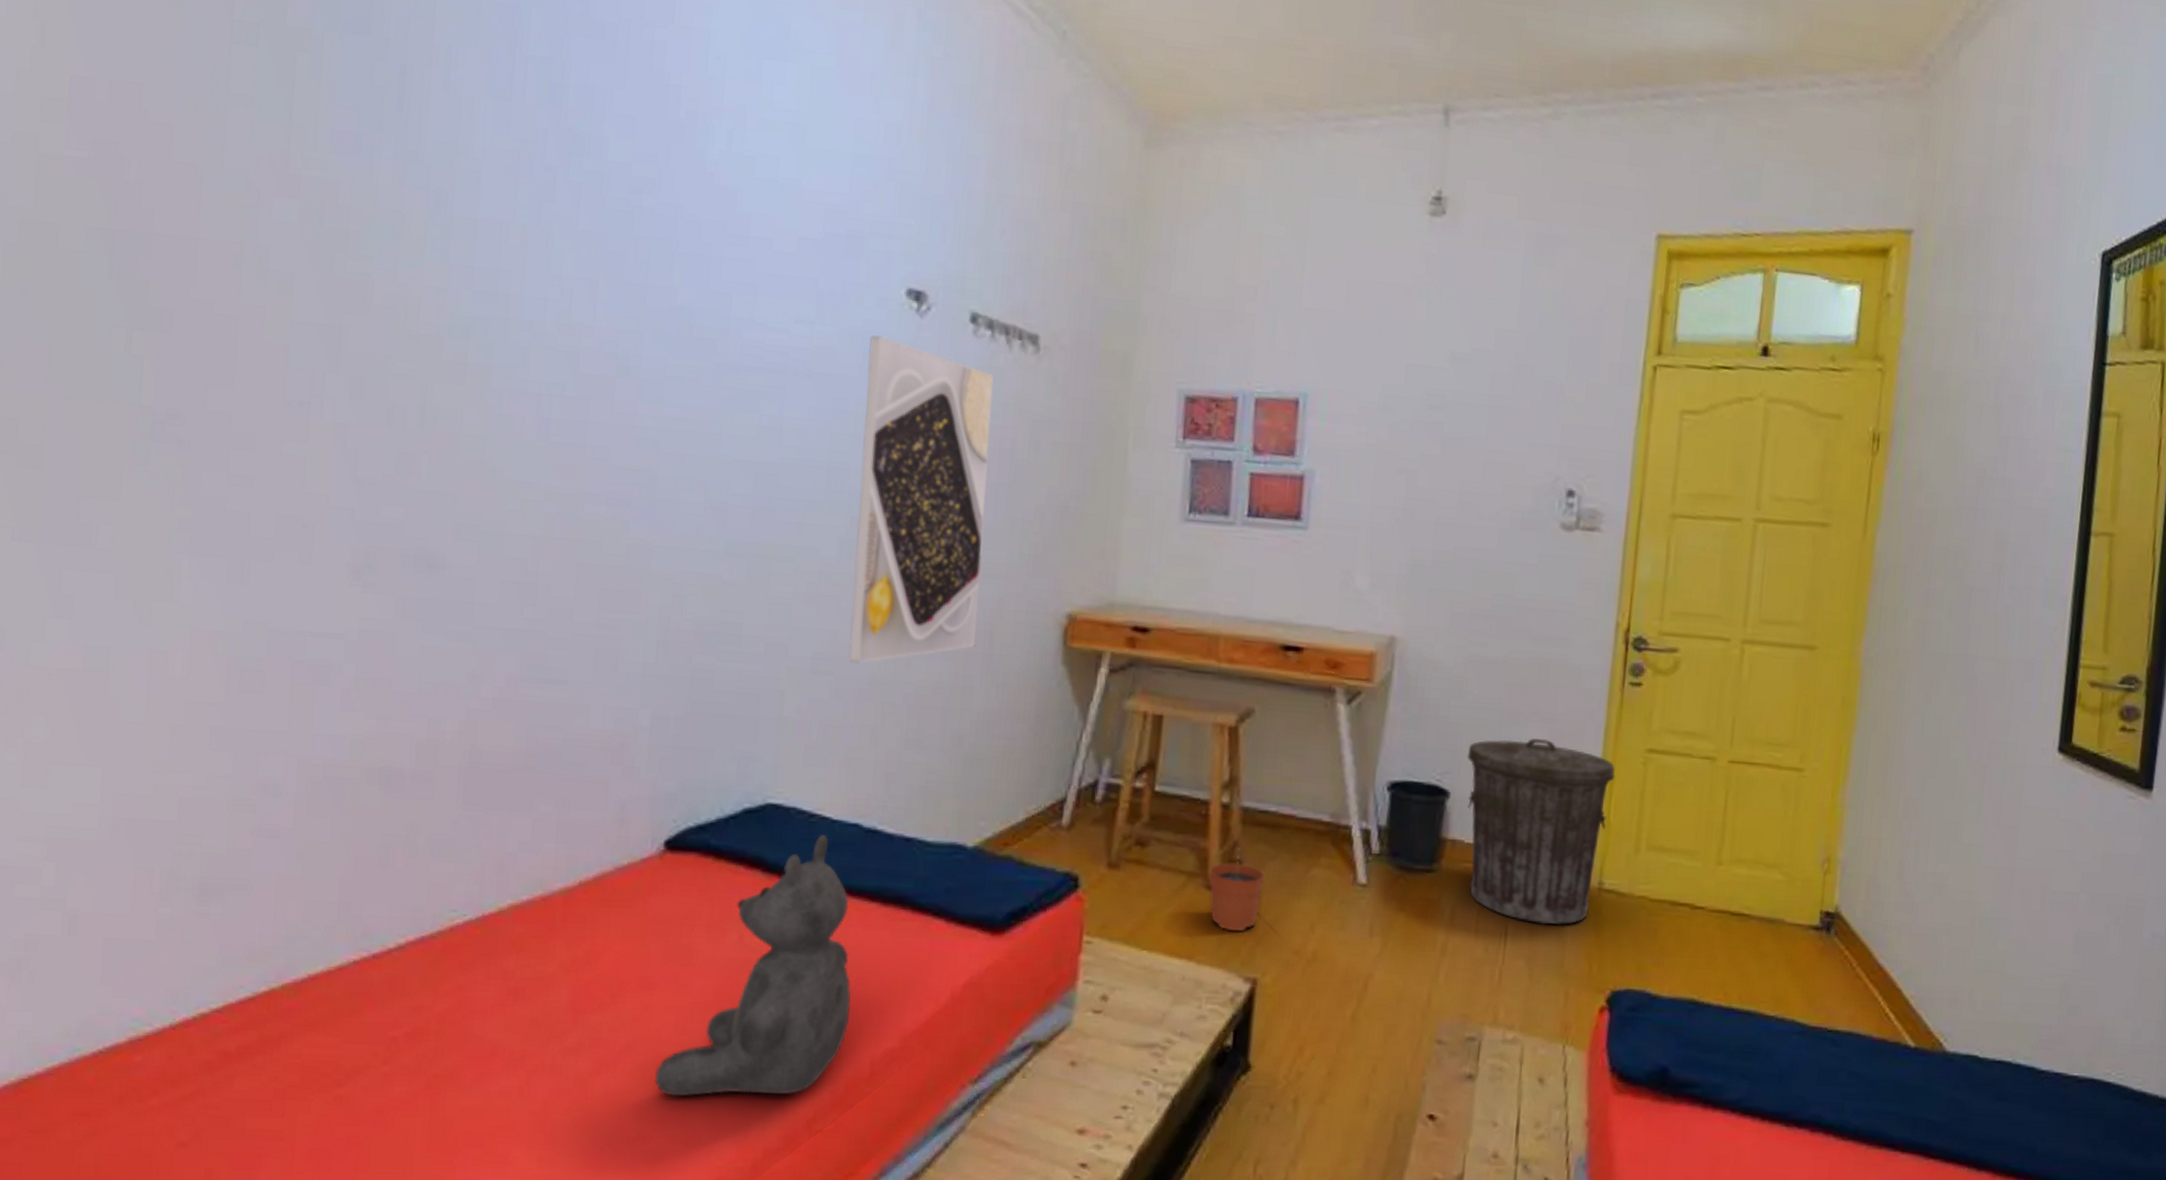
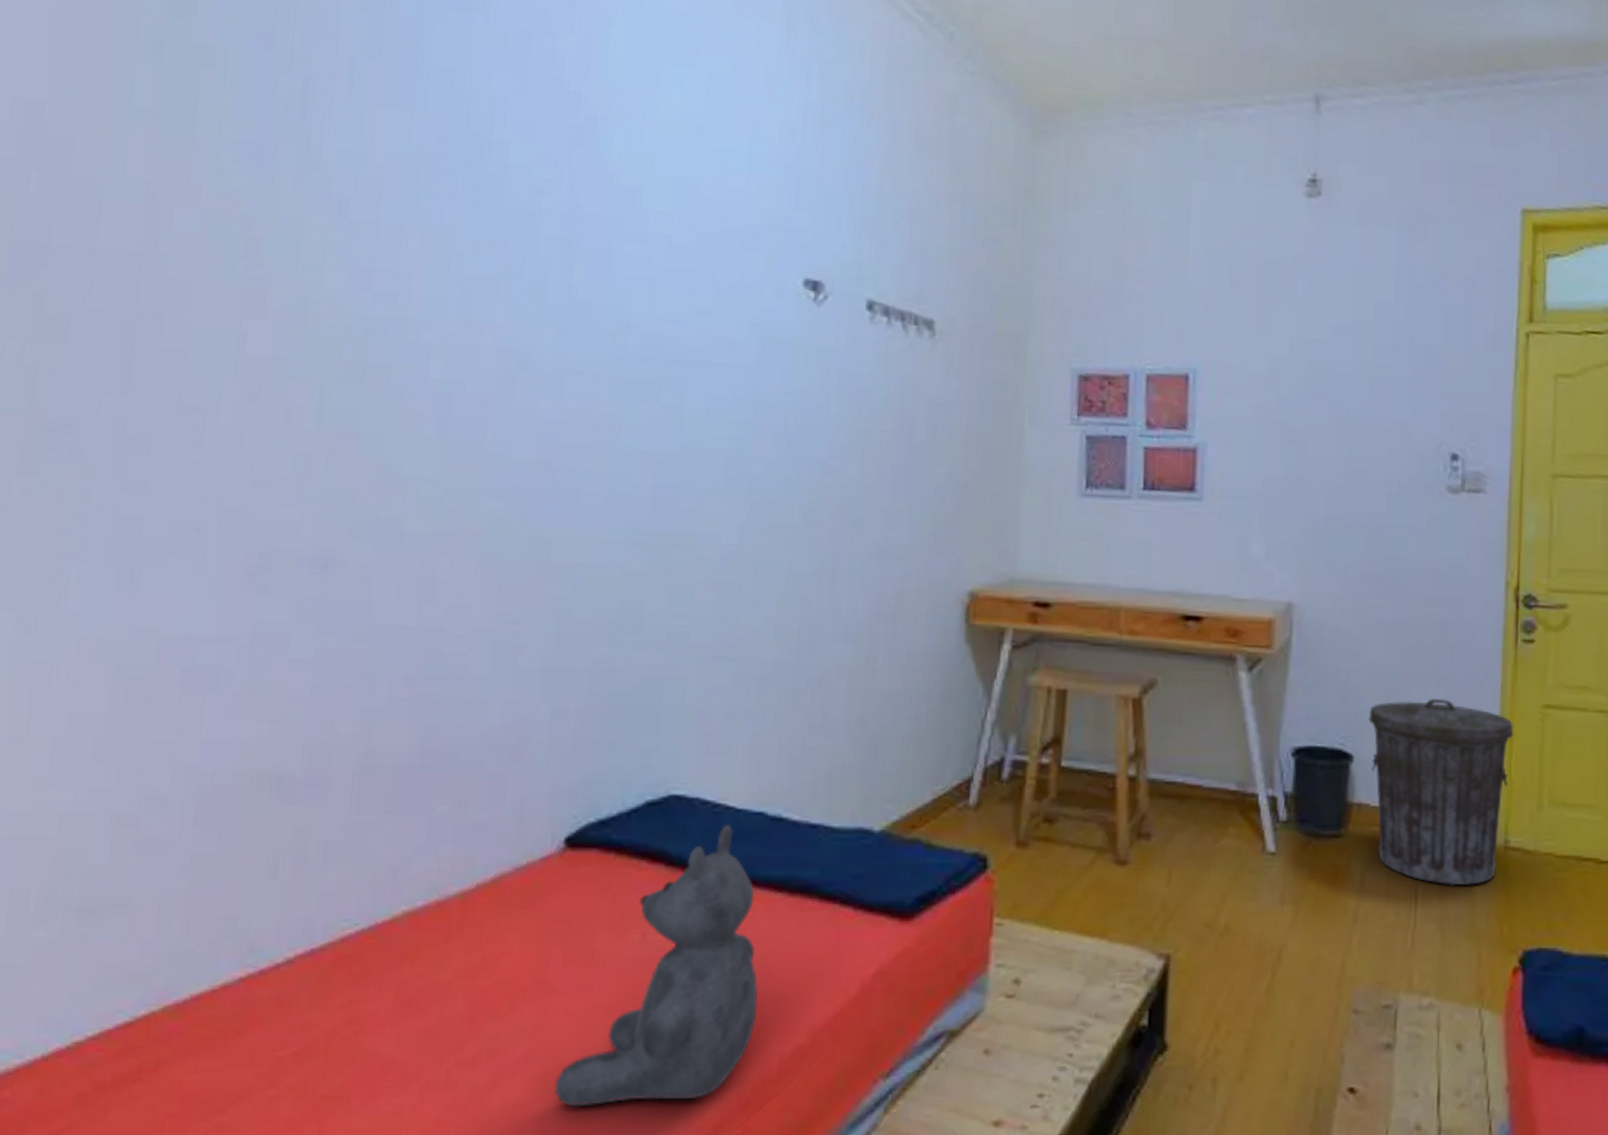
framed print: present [848,334,994,664] -> none [751,324,891,649]
plant pot: present [1209,848,1265,931] -> none [1119,821,1174,906]

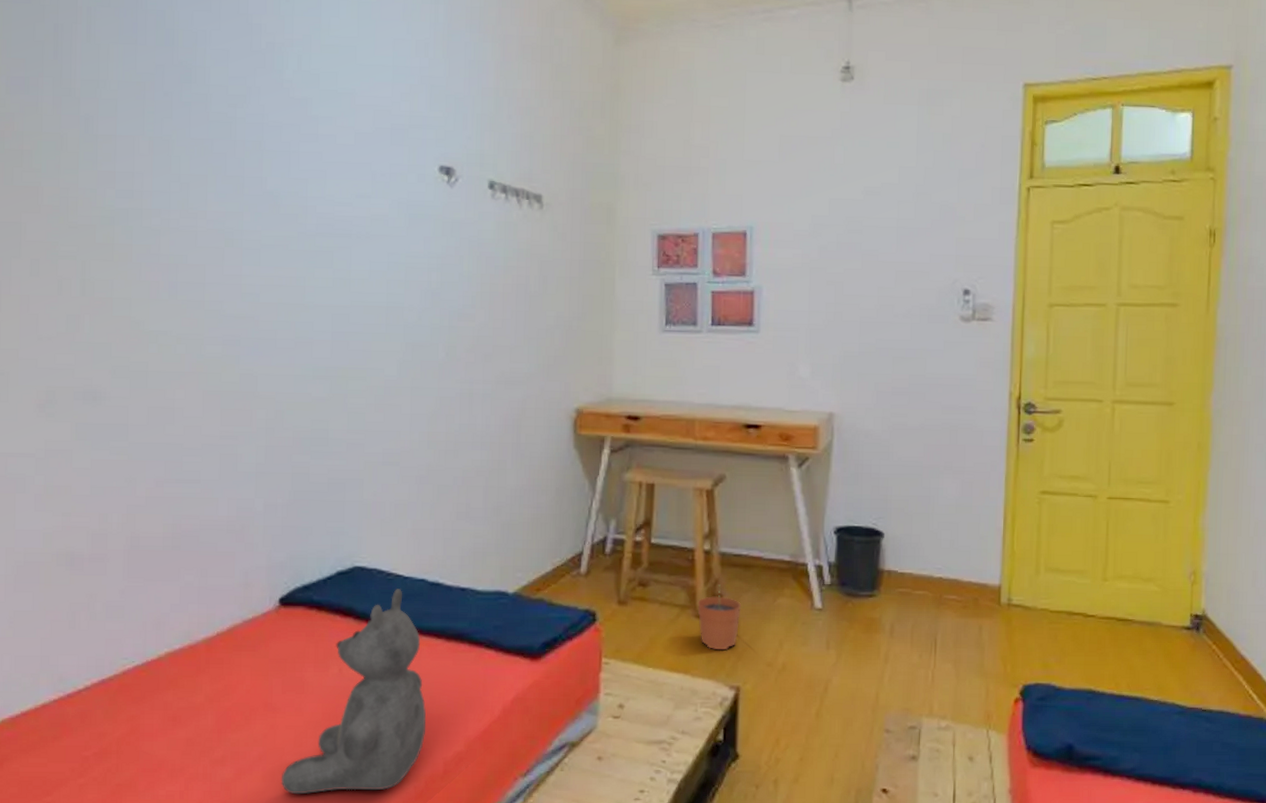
plant pot: none [1119,821,1174,906] -> present [698,584,741,650]
trash can: present [1368,698,1514,886] -> none [896,487,1016,635]

